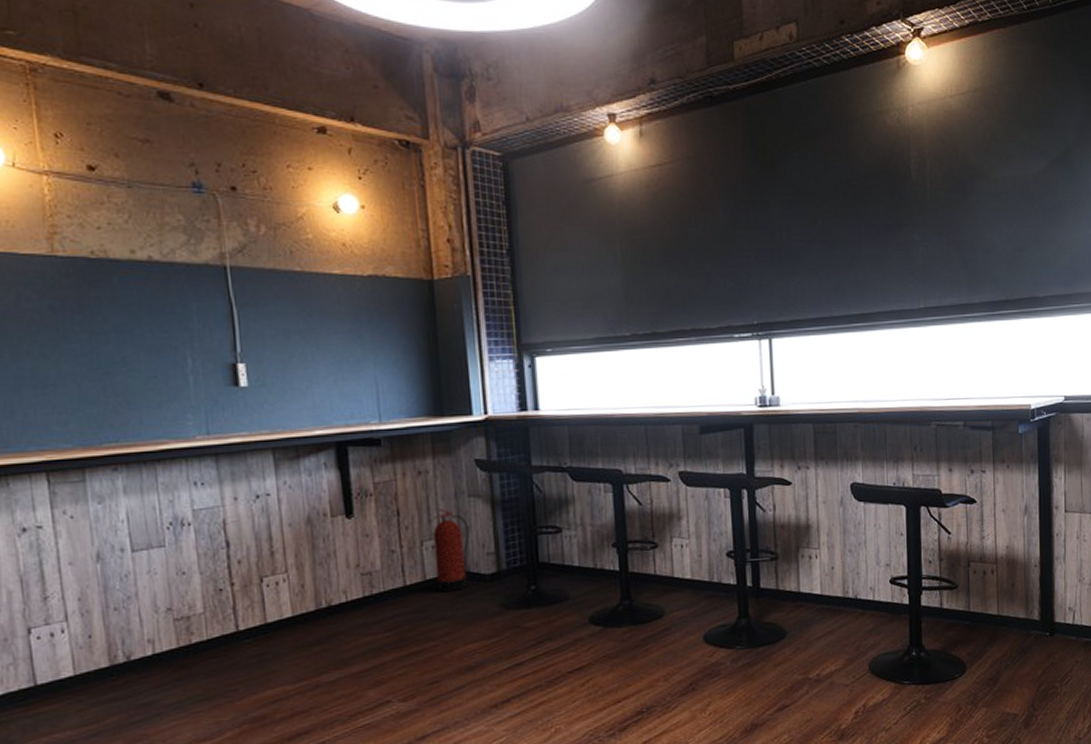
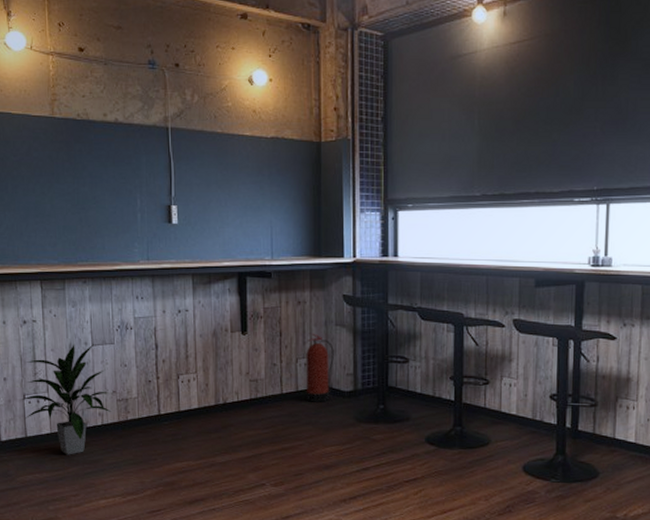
indoor plant: none [24,550,167,702] -> present [21,344,112,455]

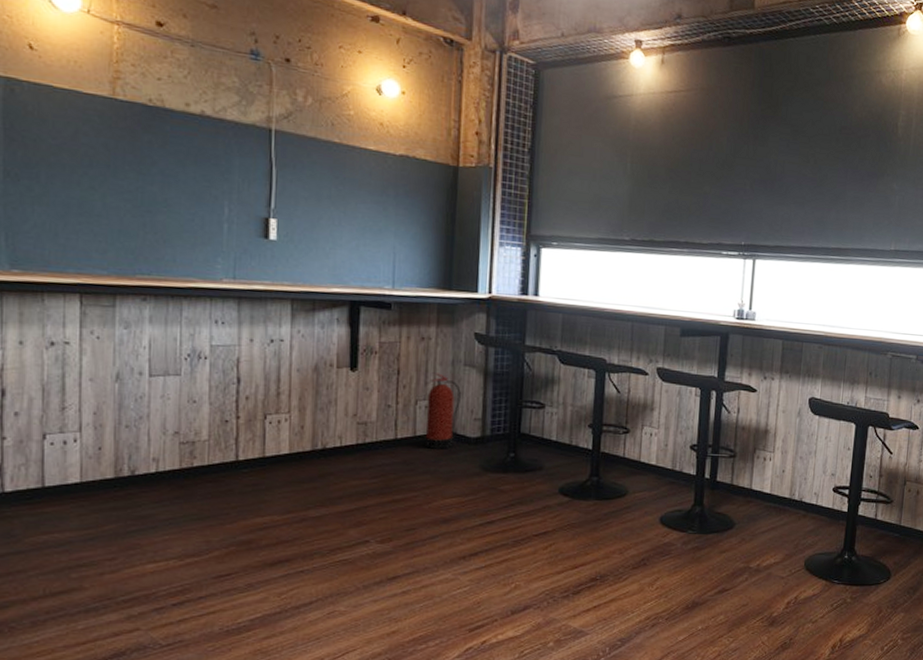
indoor plant: present [21,344,112,455] -> none [39,374,171,510]

